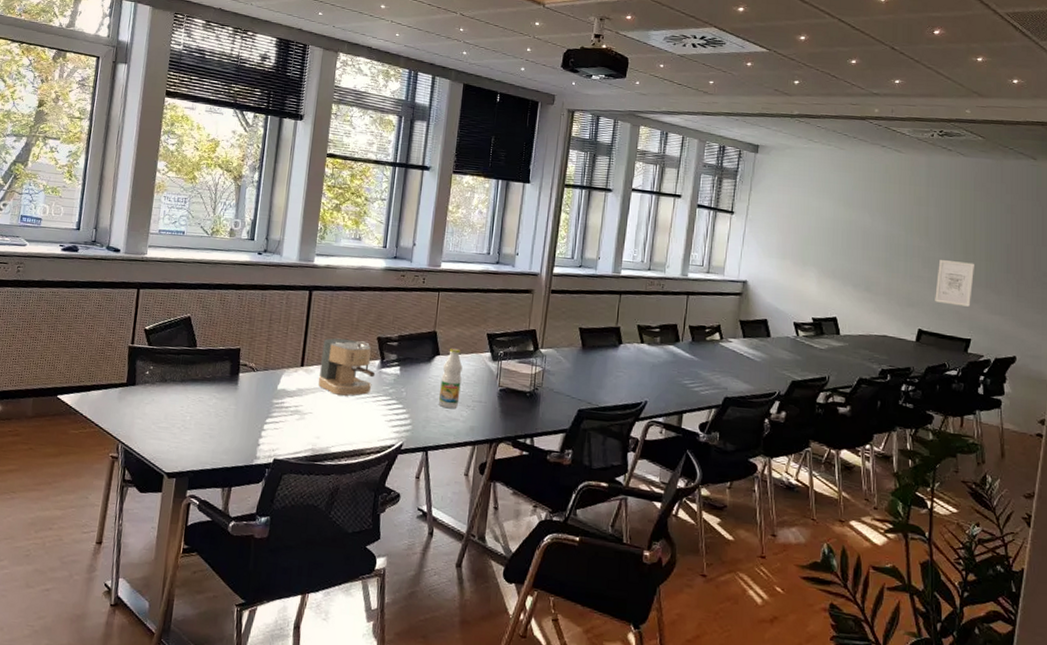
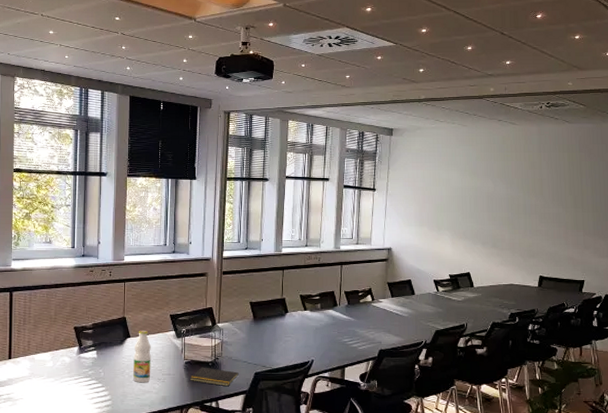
coffee maker: present [318,338,376,396] -> none [25,331,75,381]
notepad: none [504,397,560,422] -> present [190,367,239,386]
wall art: present [935,260,975,307] -> none [552,215,584,253]

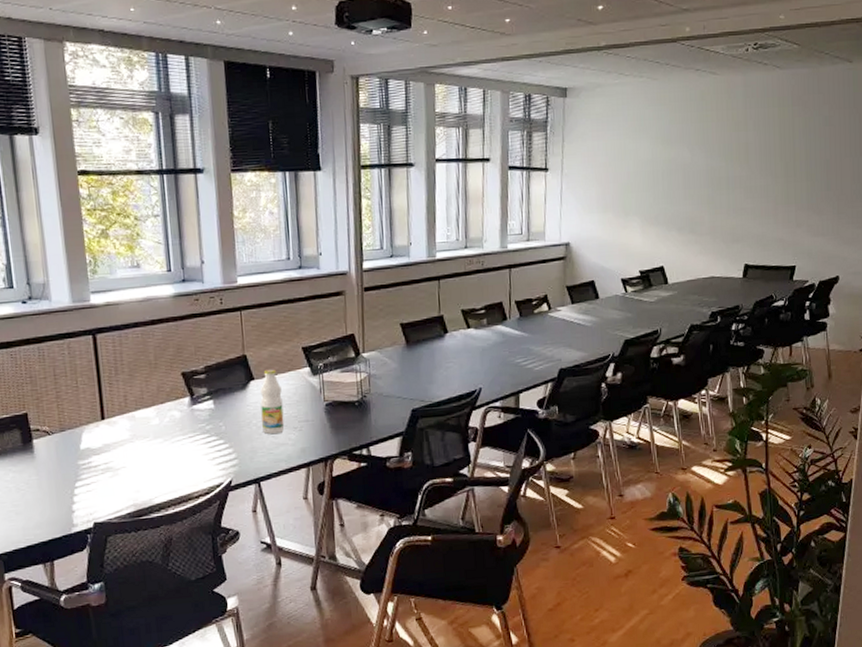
notepad: present [190,367,239,386] -> none [334,408,393,429]

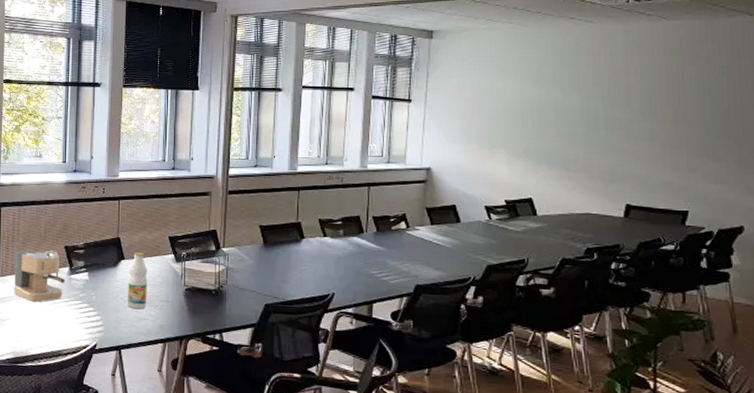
coffee maker: none [121,380,188,443] -> present [13,249,66,302]

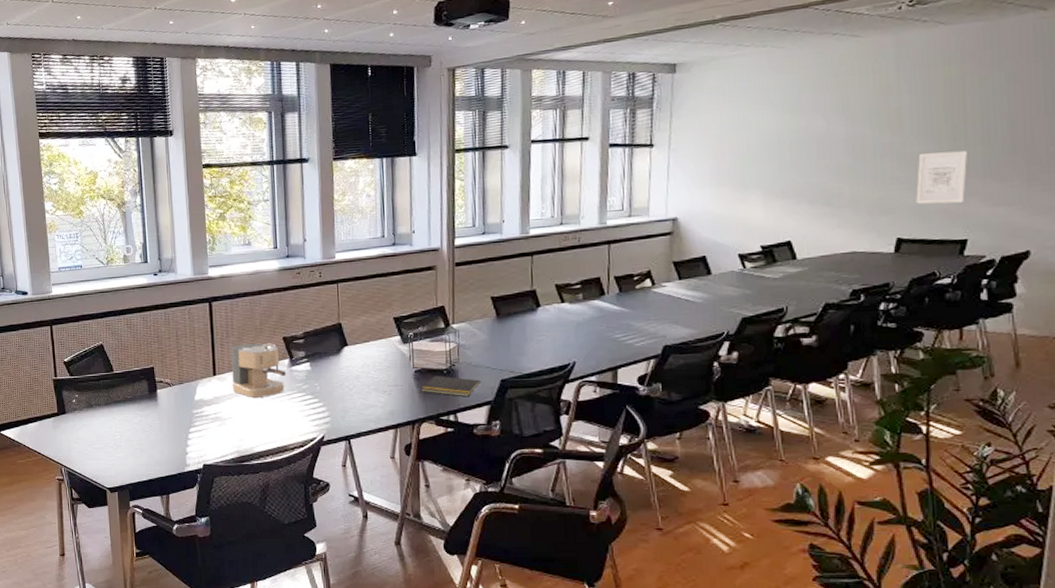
bottle: present [128,252,147,309] -> none [353,336,375,396]
notepad: none [191,295,246,317] -> present [422,375,481,396]
wall art: none [642,131,688,177] -> present [916,150,968,204]

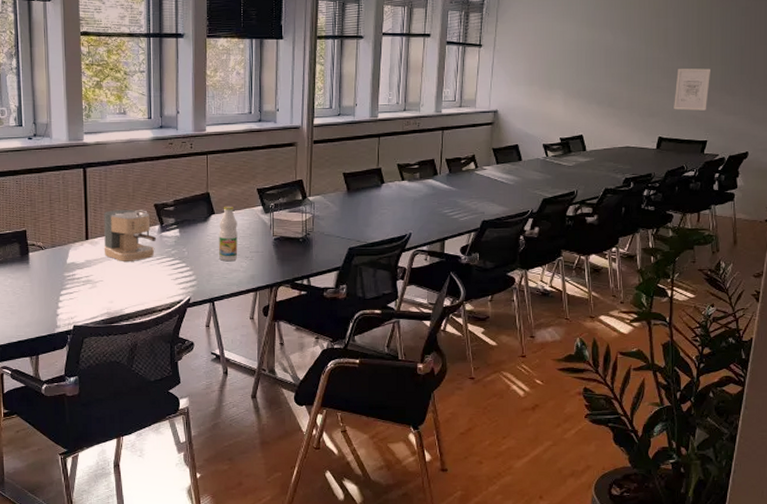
bottle: none [353,336,375,396] -> present [219,206,238,261]
notepad: present [422,375,481,396] -> none [280,243,332,263]

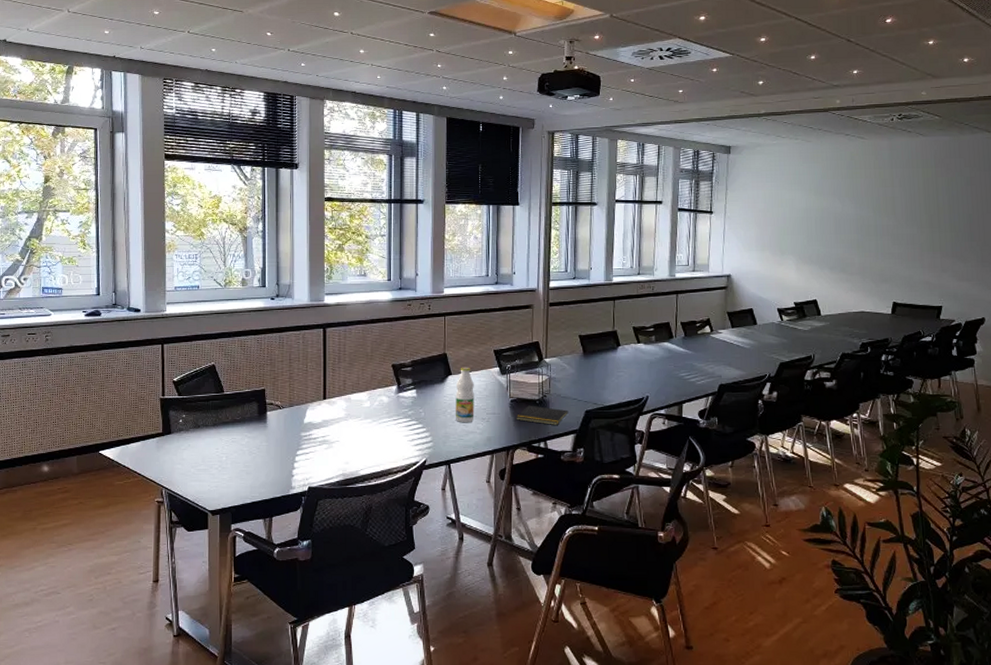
coffee maker: present [104,209,157,261] -> none [341,369,394,422]
notepad: none [280,243,332,263] -> present [517,405,568,425]
wall art: present [674,68,712,111] -> none [906,235,941,277]

